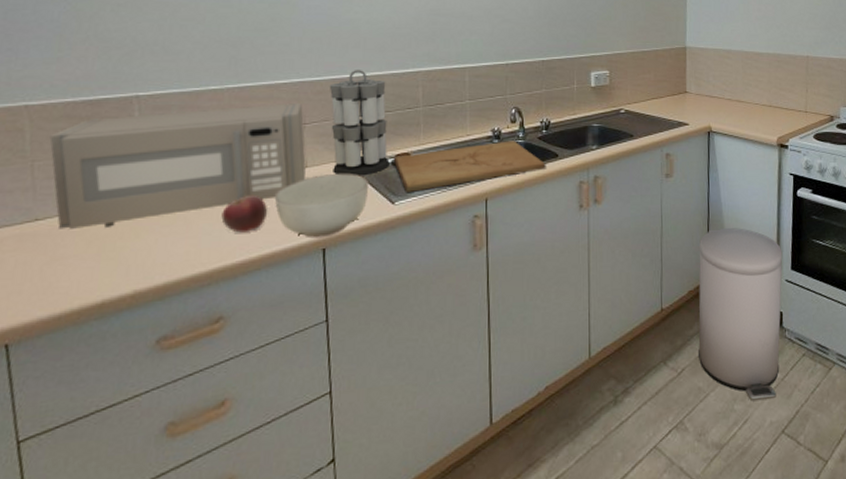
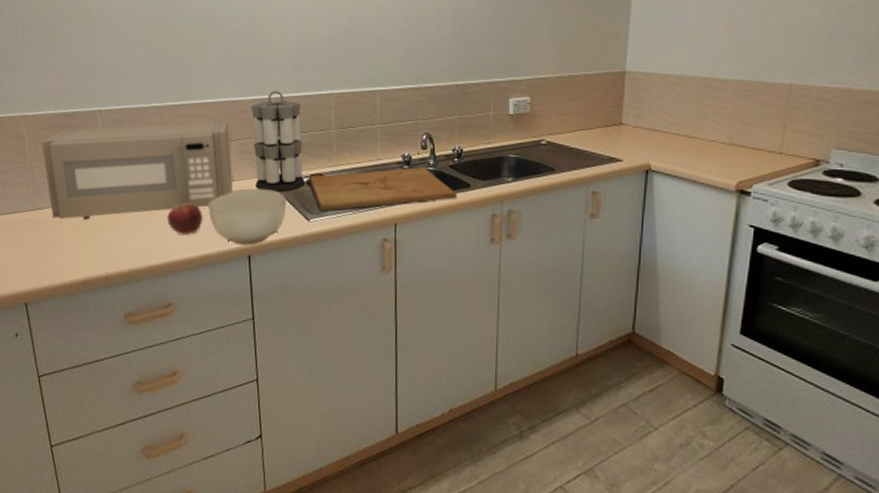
pedal bin: present [698,228,783,402] -> none [616,278,731,467]

